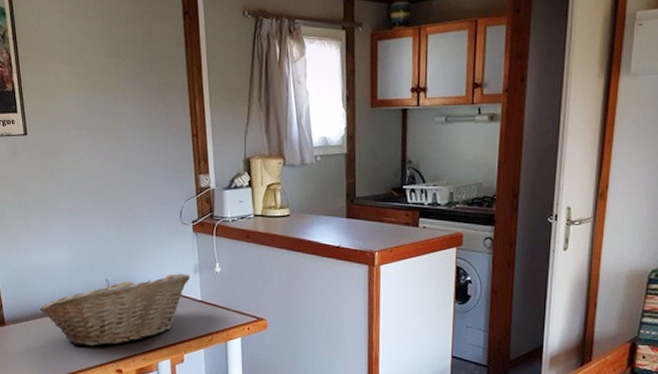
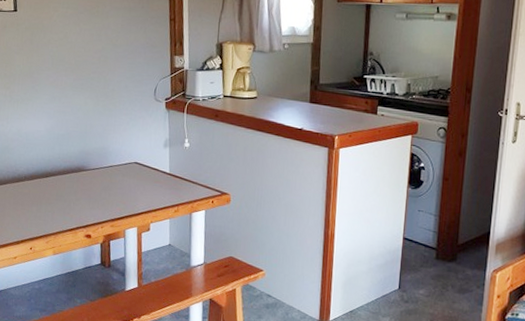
fruit basket: present [39,273,191,346] -> none [17,146,161,212]

